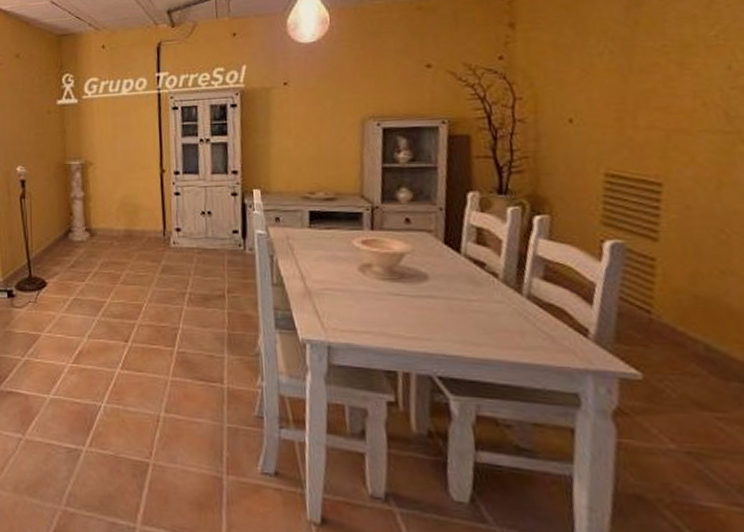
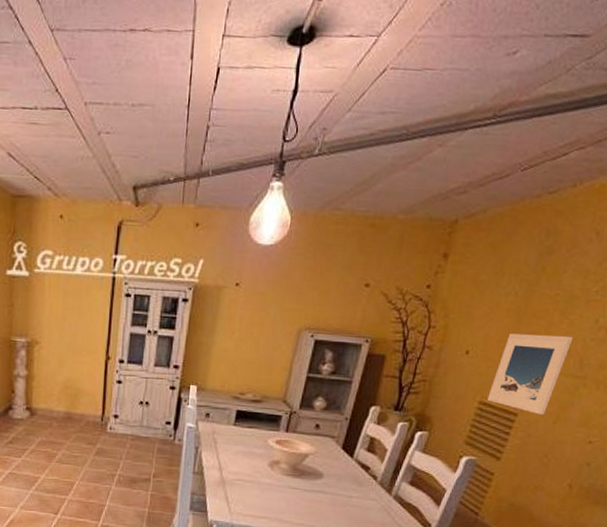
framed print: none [614,87,706,182] -> present [487,333,573,416]

